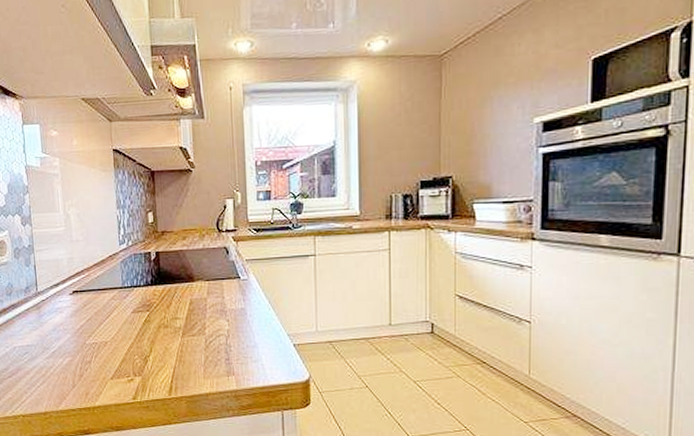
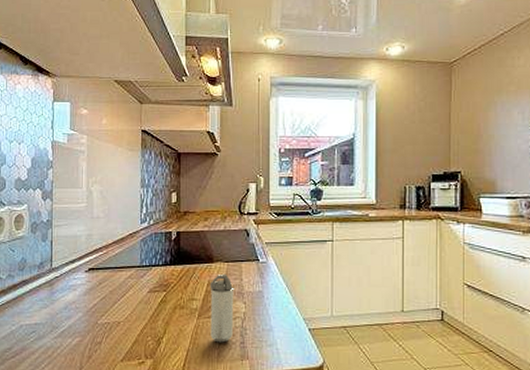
shaker: none [192,292,218,360] -> present [209,273,234,343]

